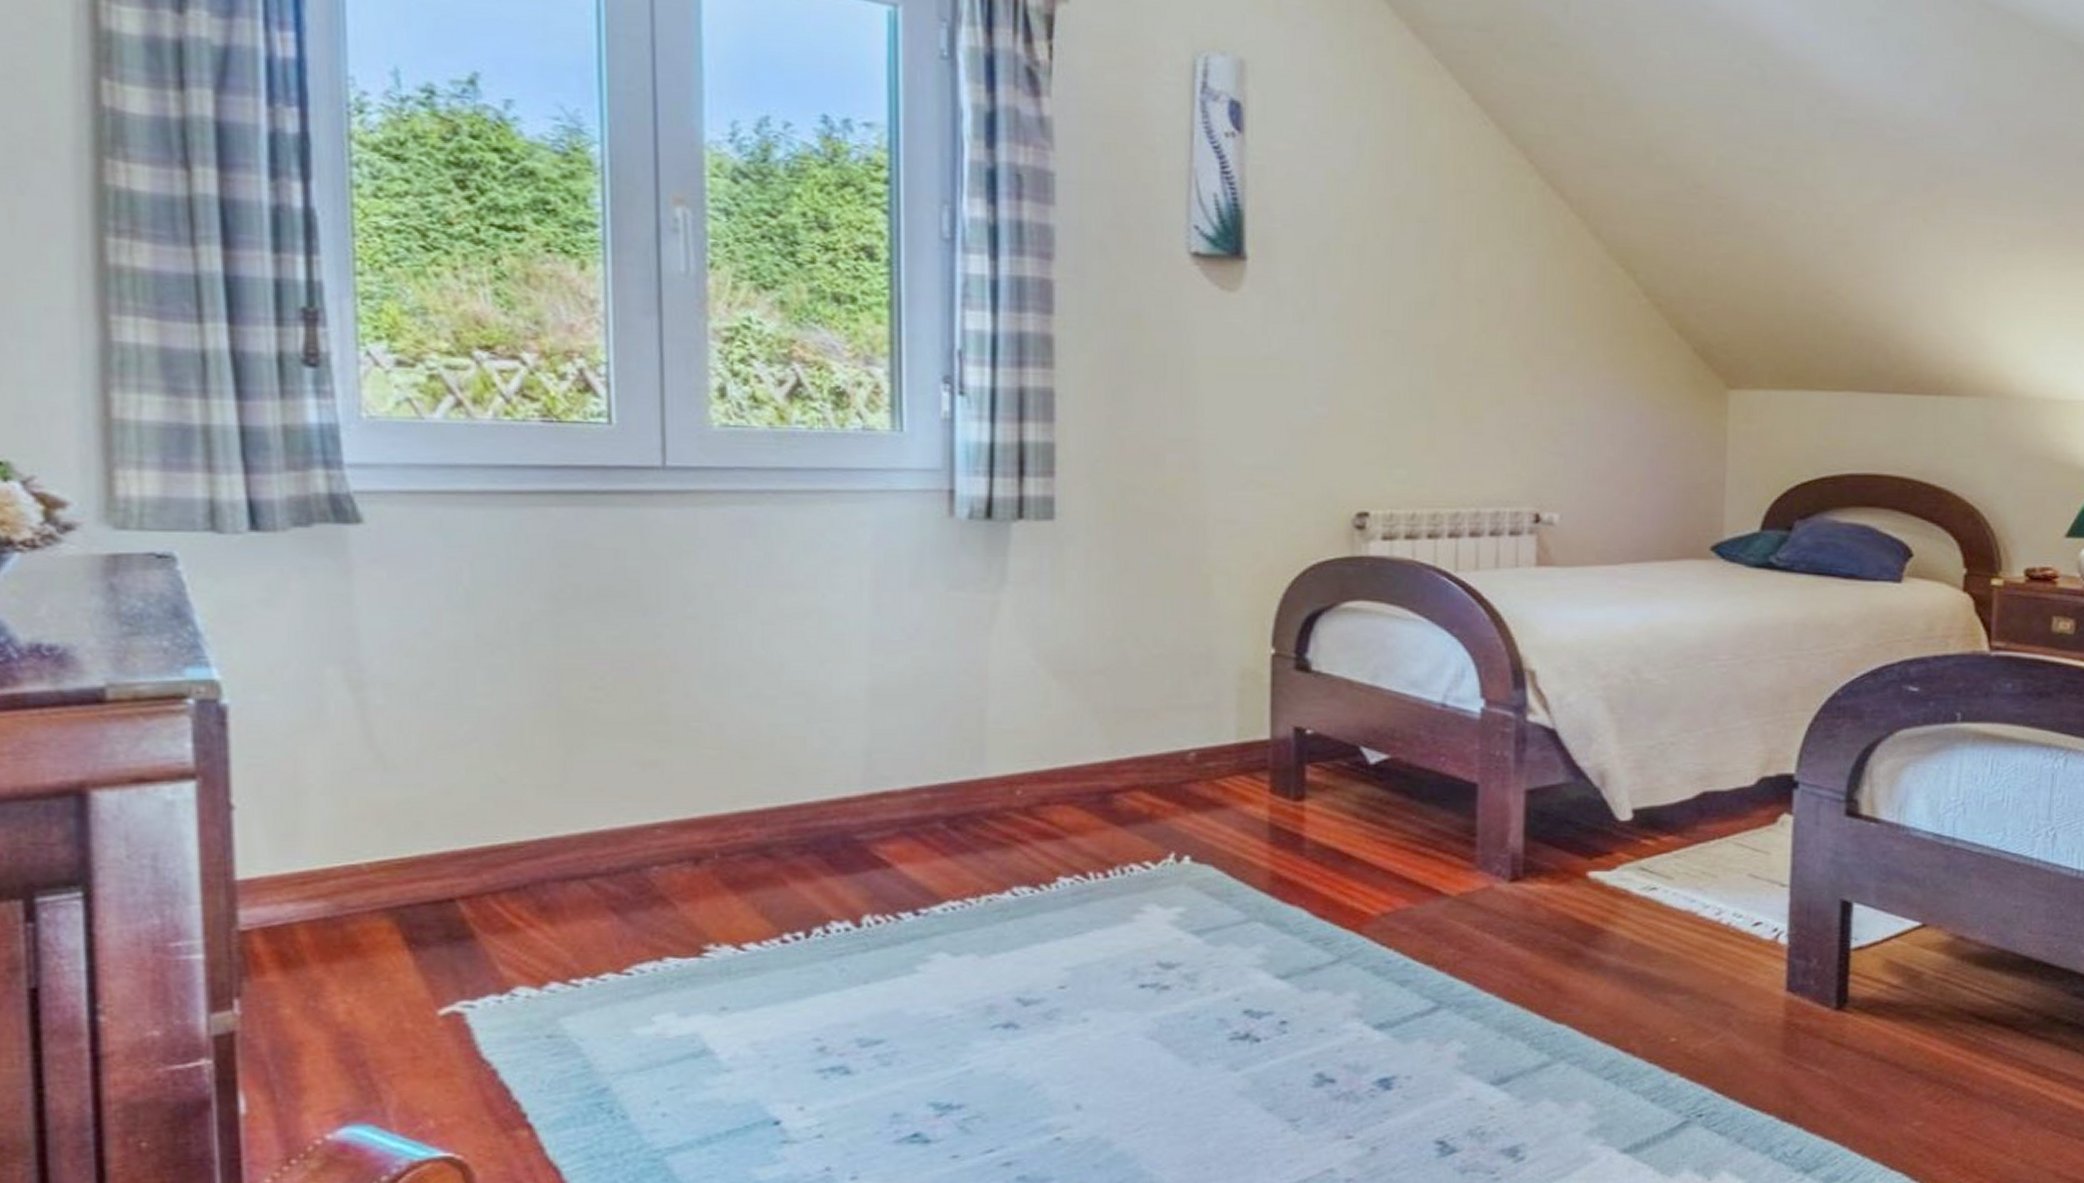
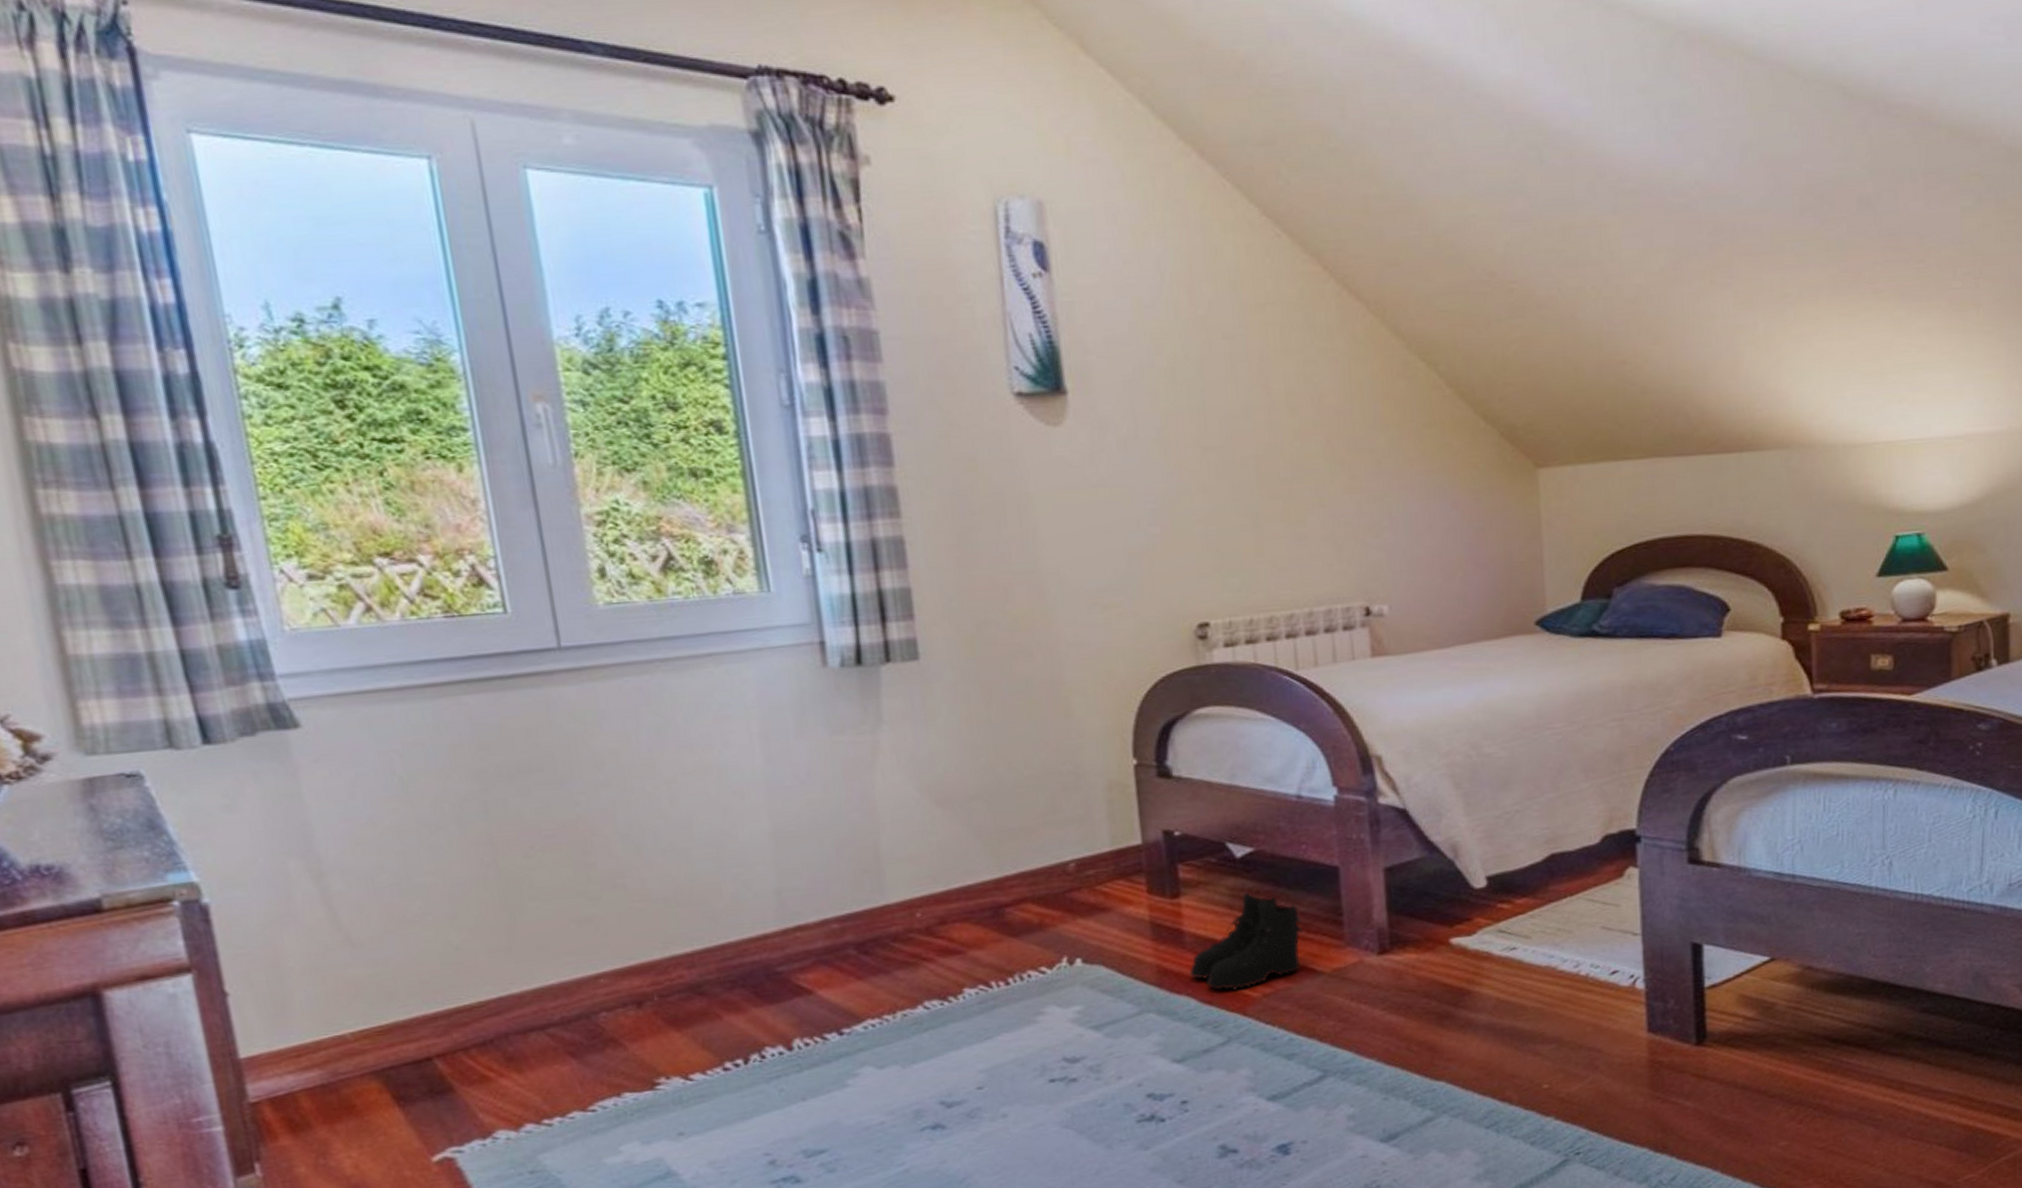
boots: none [1305,801,1432,906] -> present [1189,892,1303,990]

